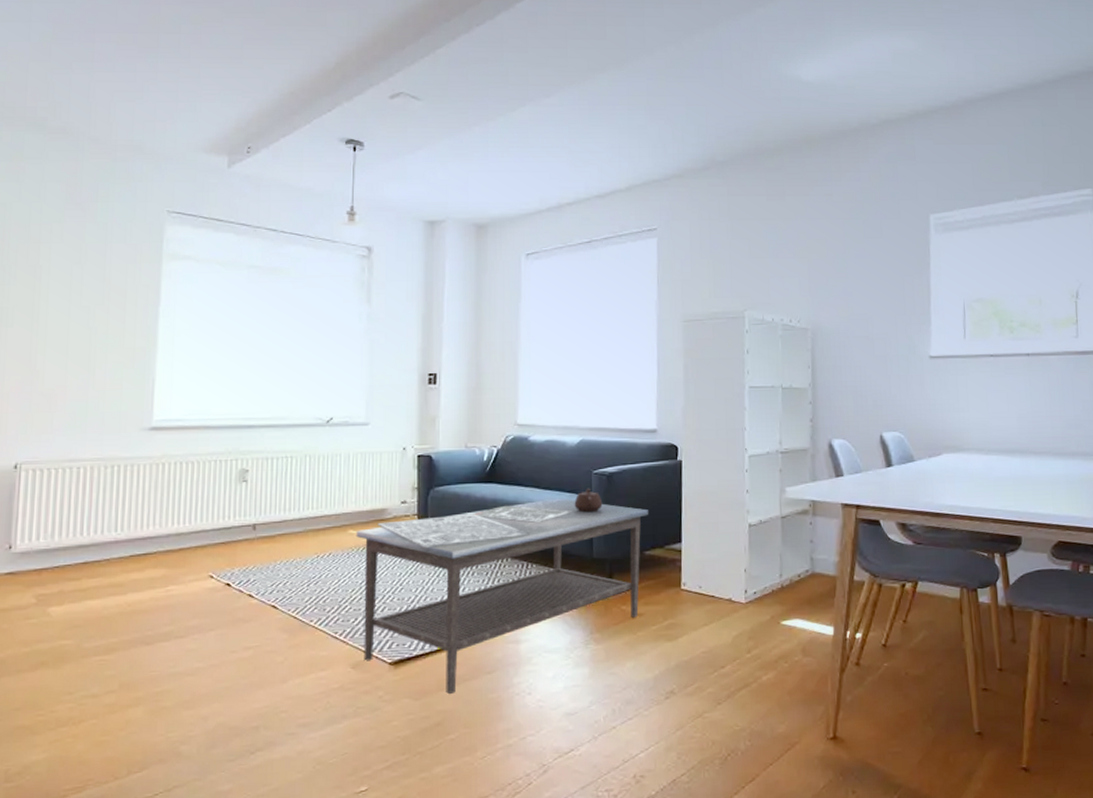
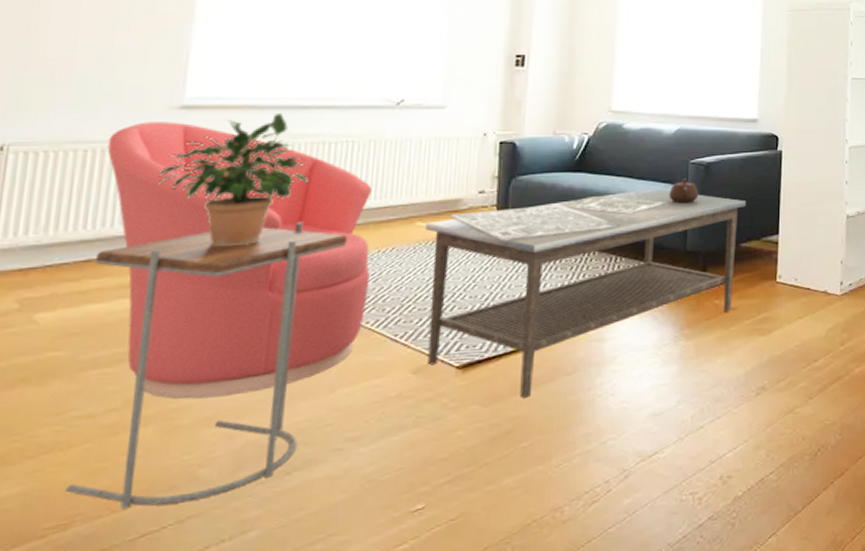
side table: none [78,529,291,777] -> present [64,221,348,509]
armchair: none [95,441,311,685] -> present [107,122,372,399]
potted plant: none [135,431,258,552] -> present [156,112,310,247]

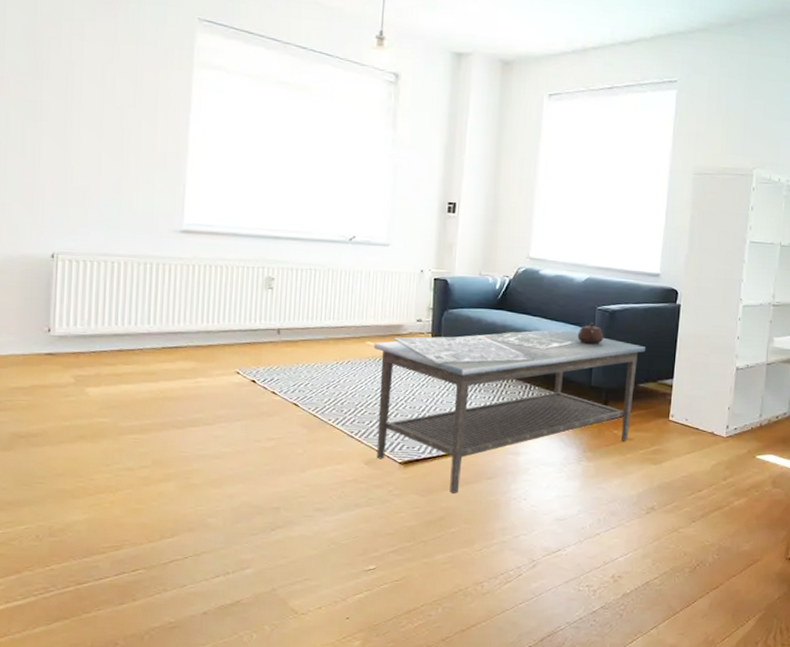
side table: present [64,221,348,509] -> none [116,333,313,542]
armchair: present [107,122,372,399] -> none [129,241,331,466]
potted plant: present [156,112,310,247] -> none [166,240,283,349]

